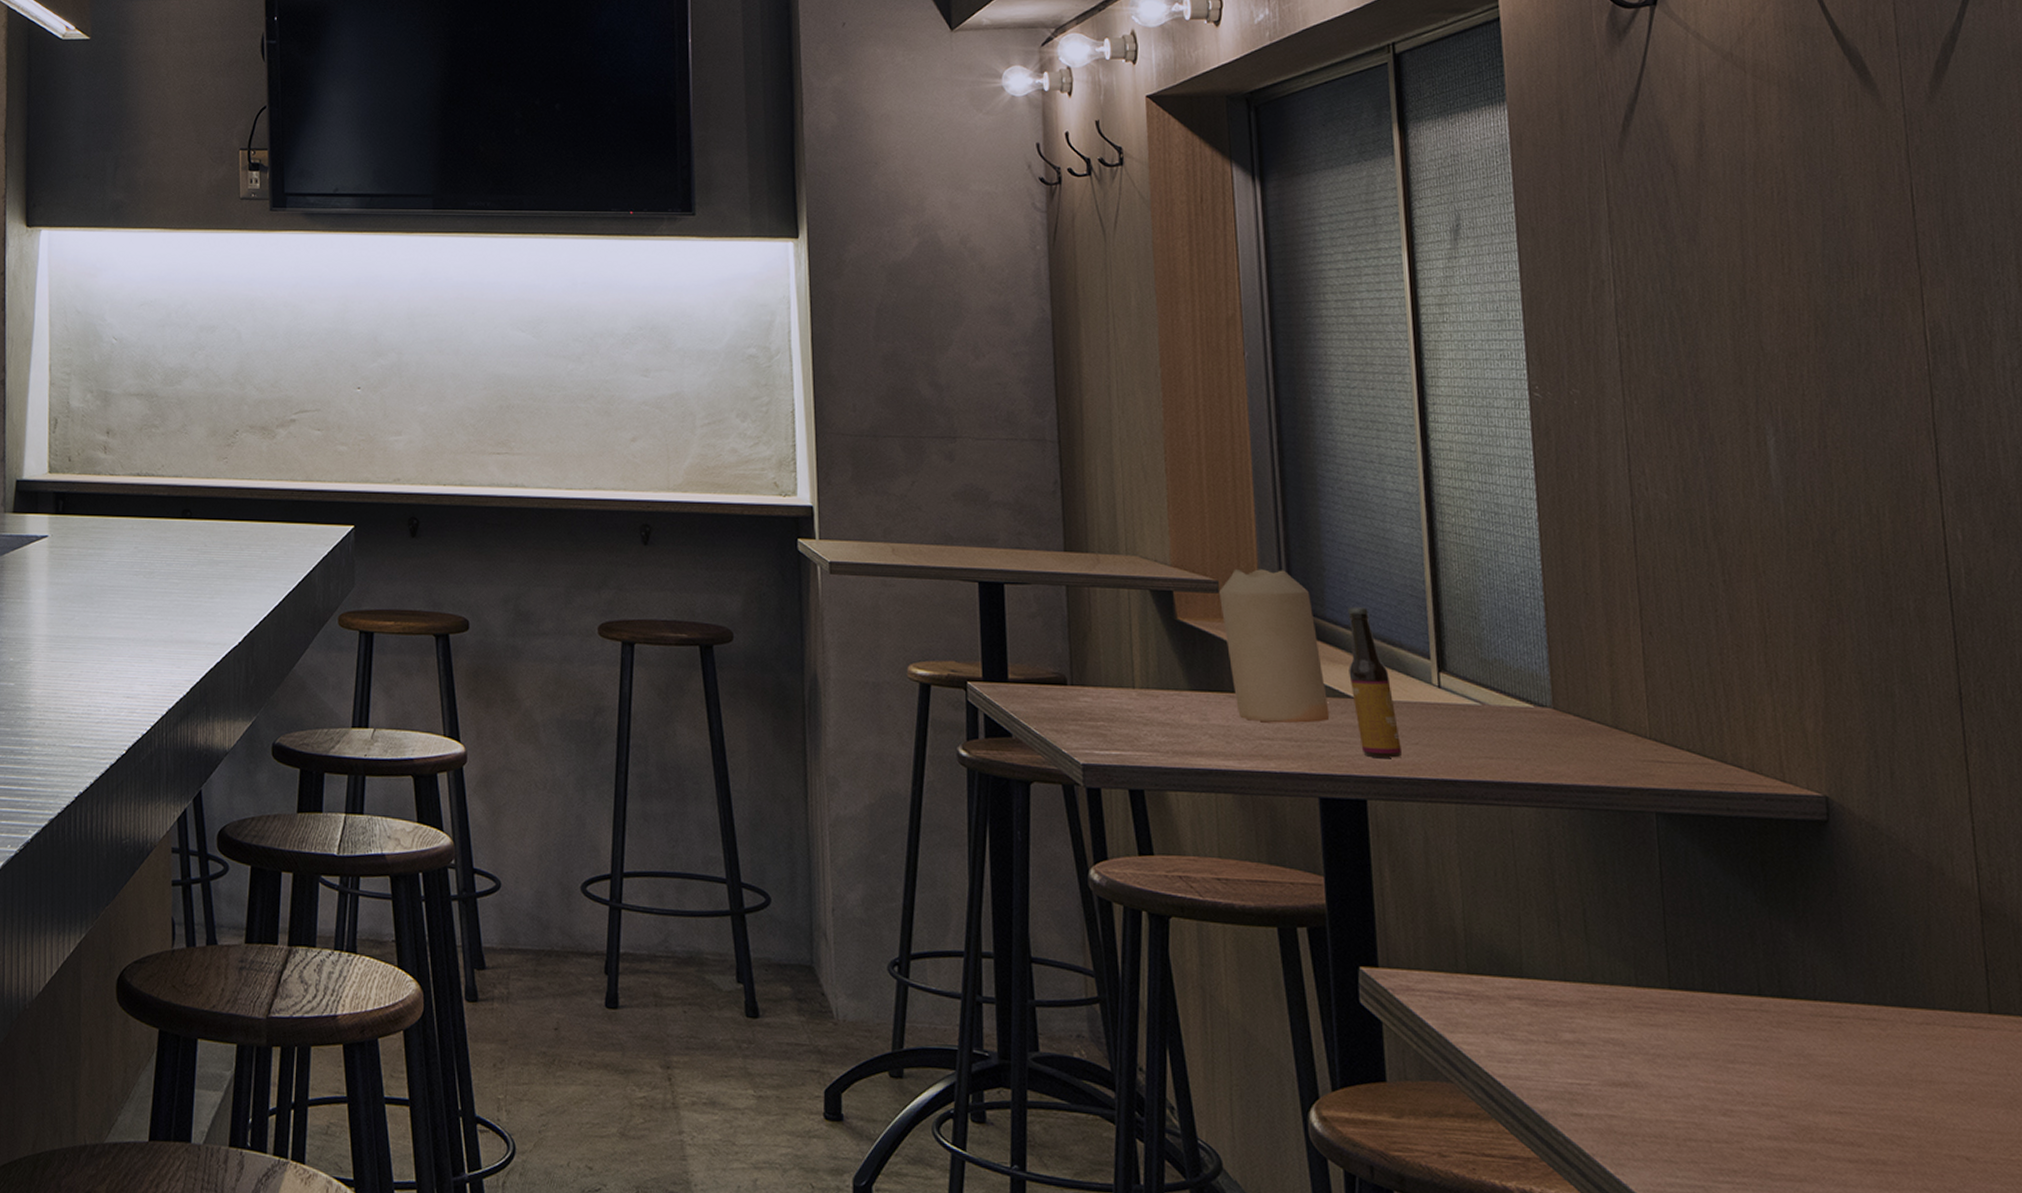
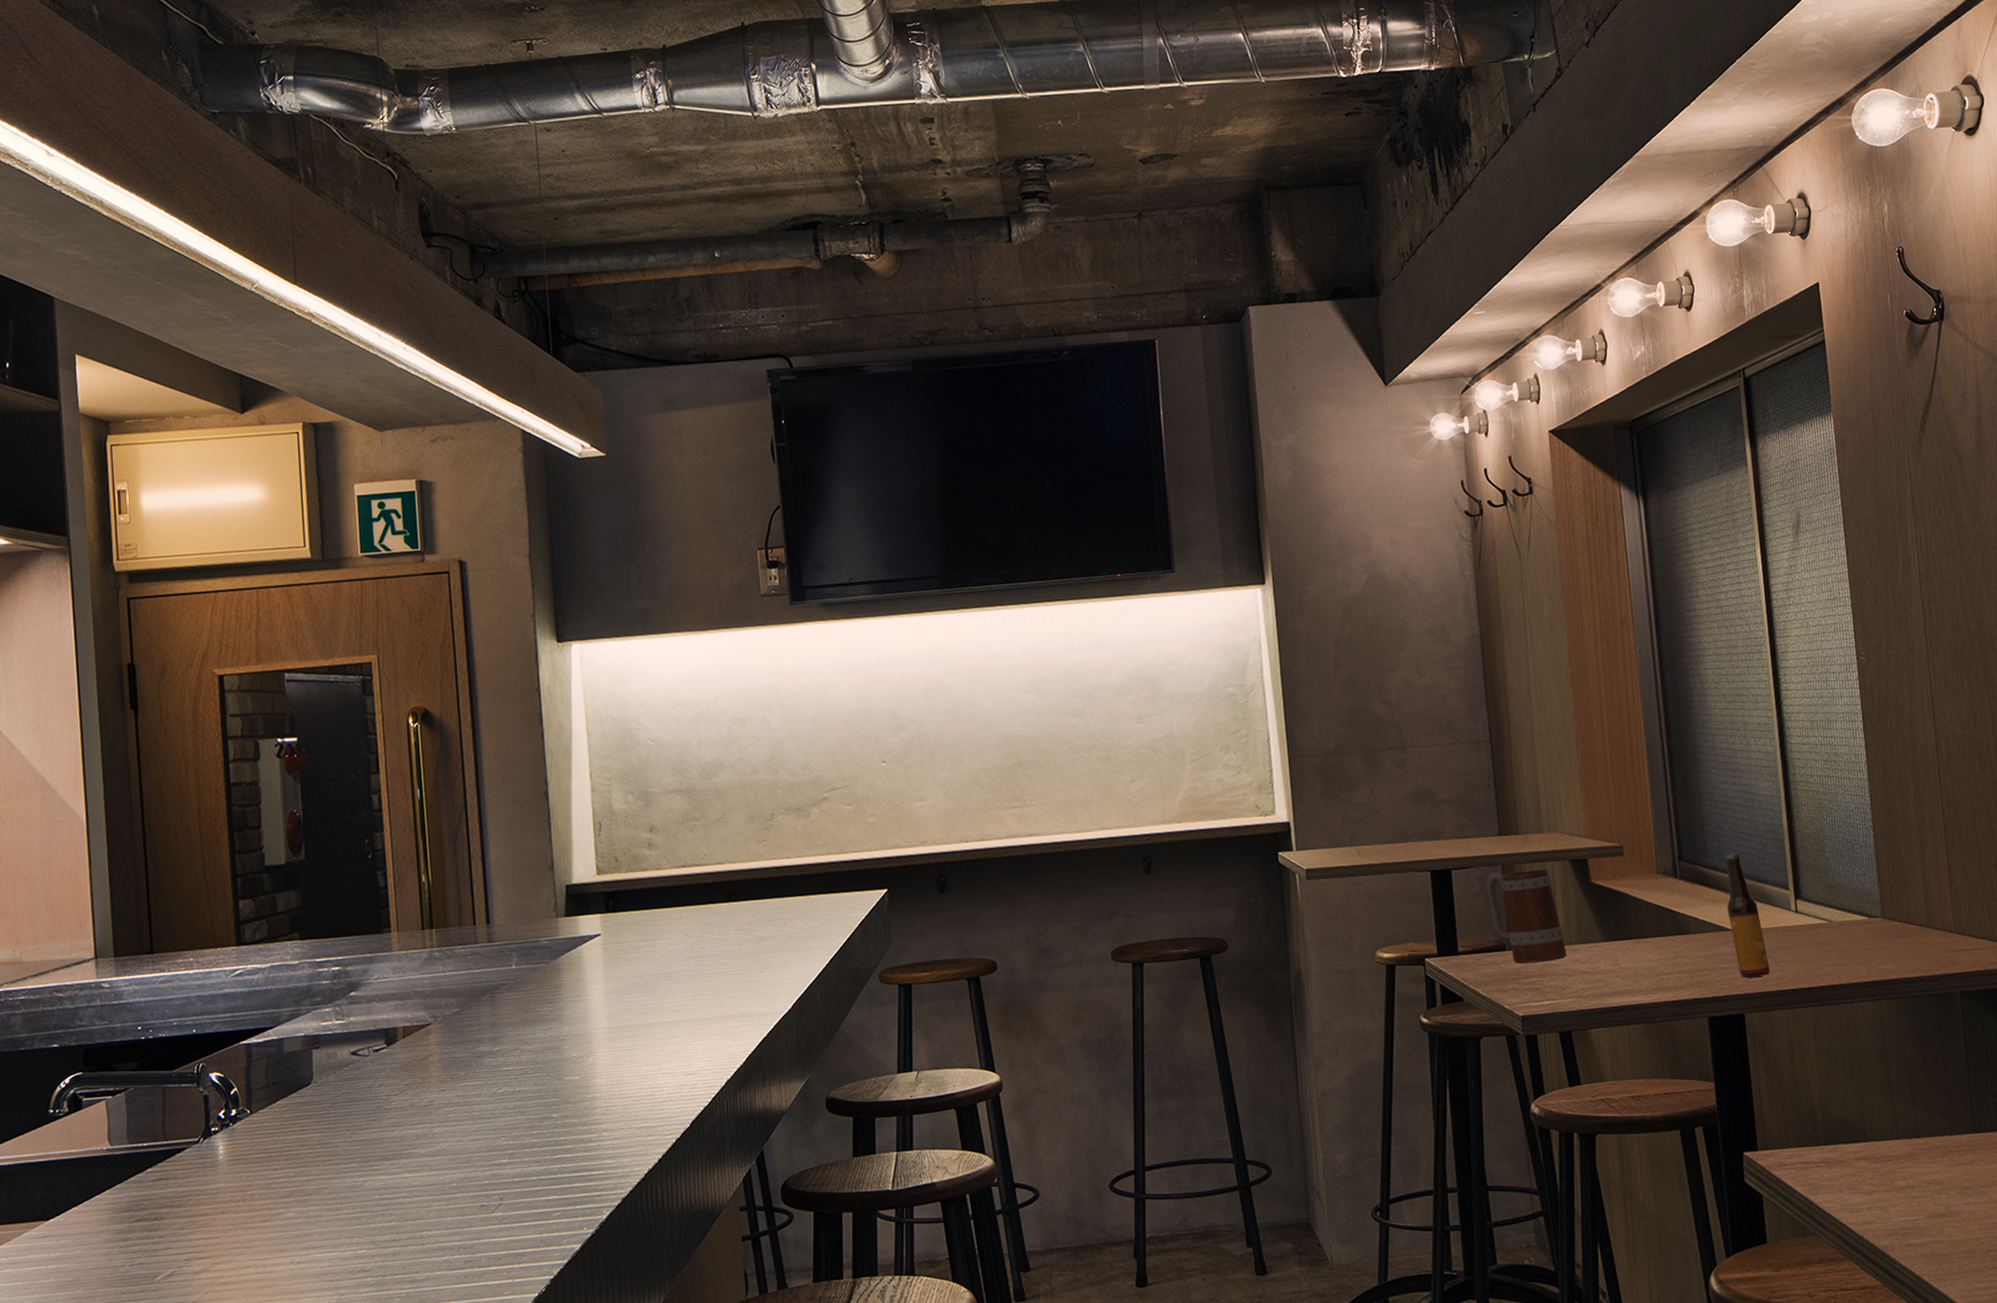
beer mug: none [1044,592,1142,706] -> present [1485,869,1567,965]
candle: present [1219,568,1330,723] -> none [1624,829,1714,961]

